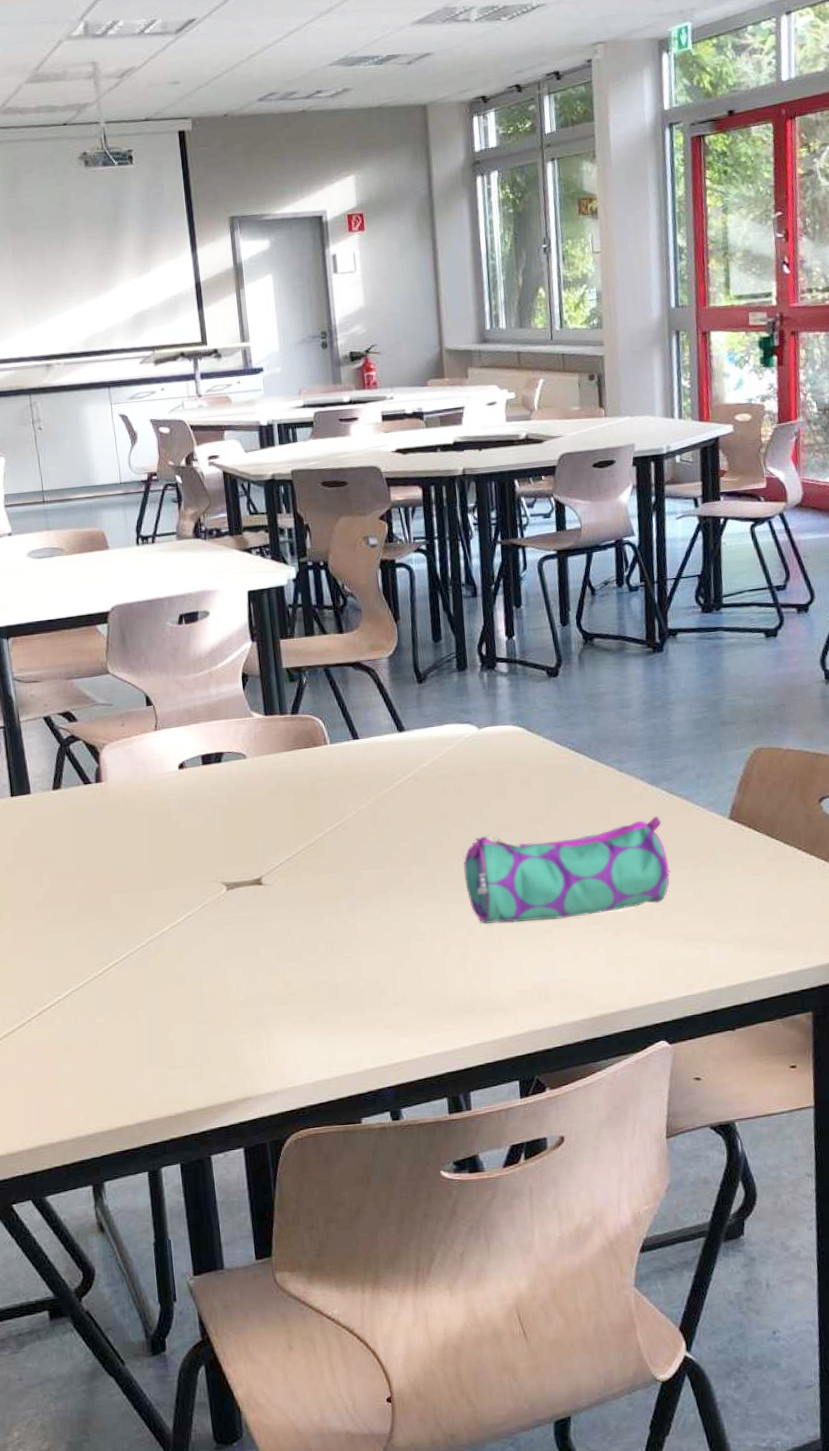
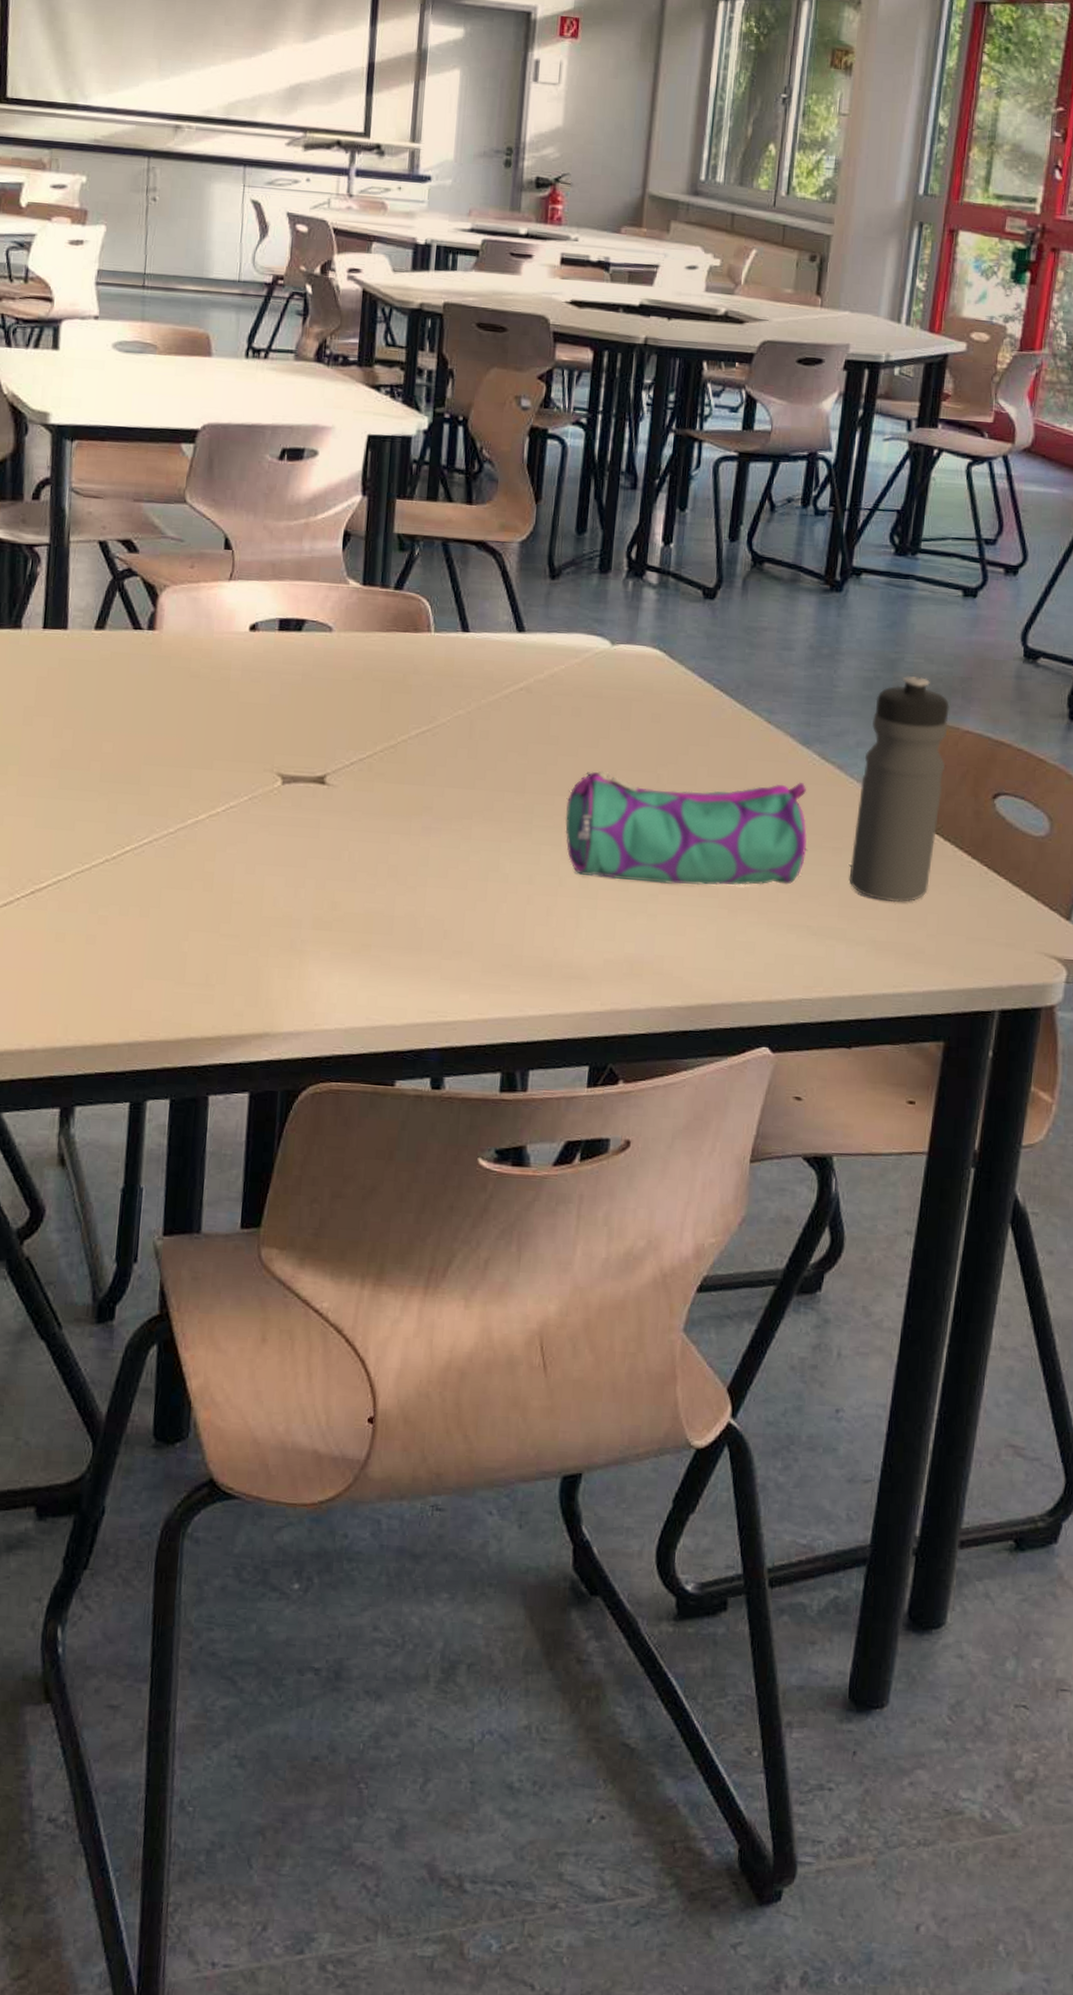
water bottle: none [705,711,778,903] -> present [849,675,950,903]

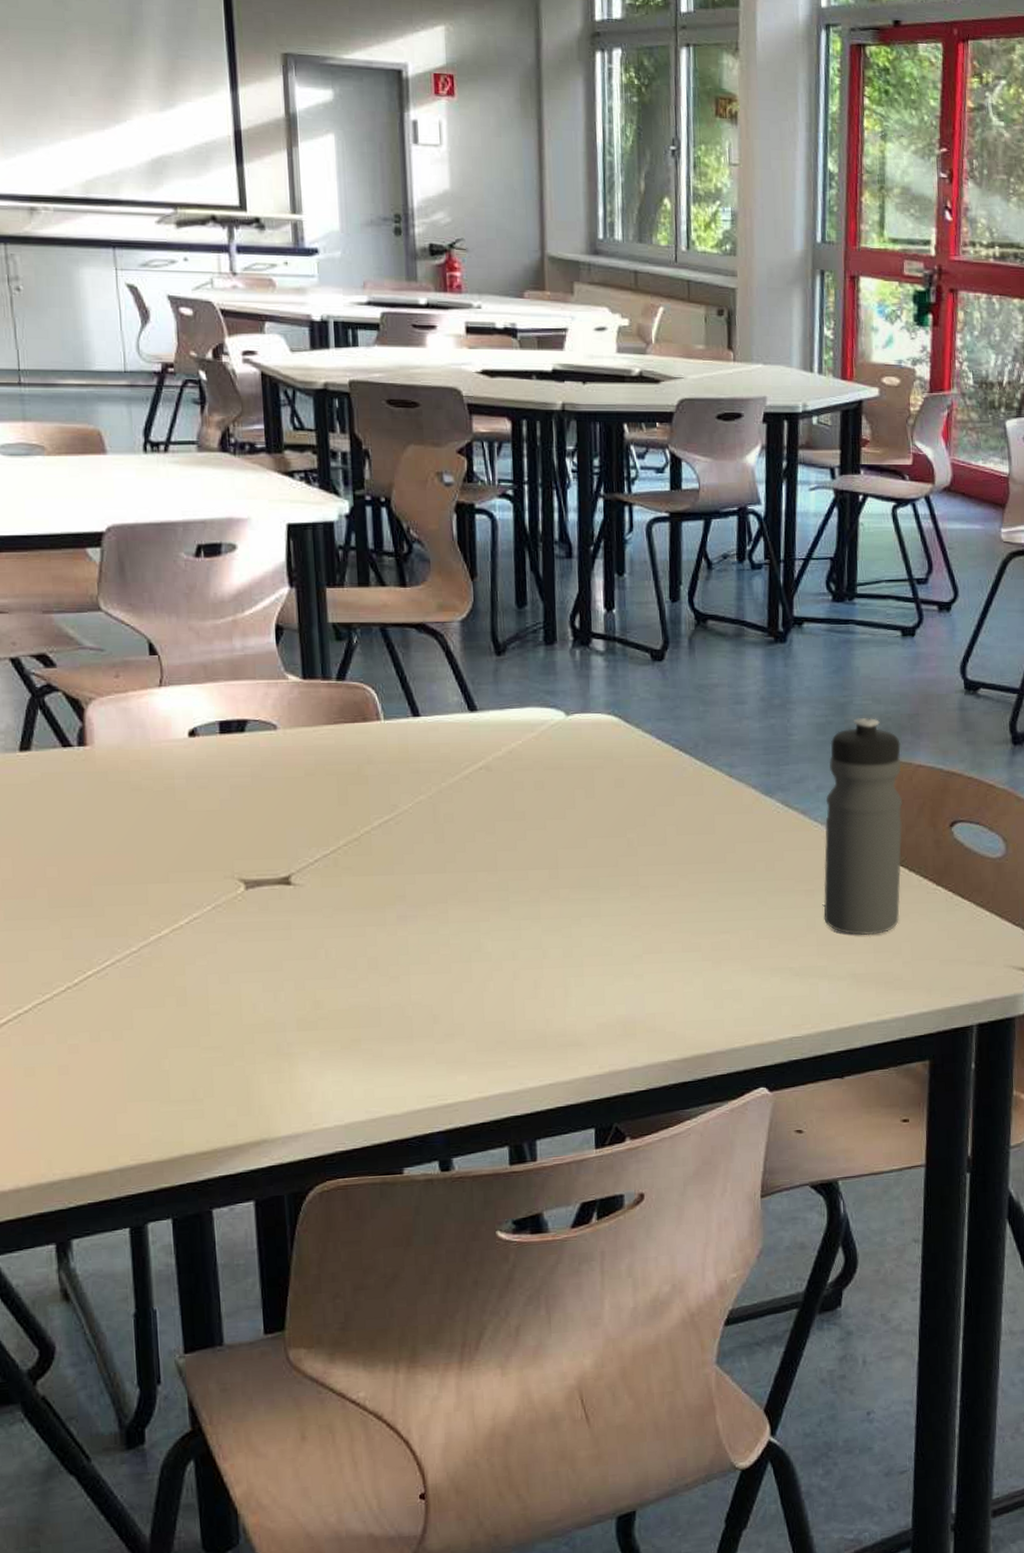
pencil case: present [565,770,807,886] -> none [541,830,781,945]

